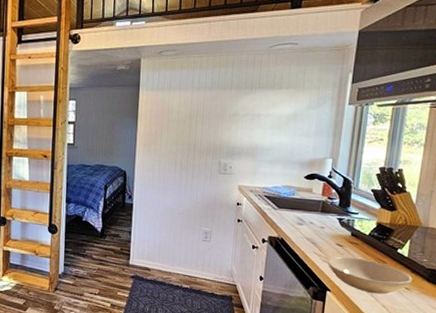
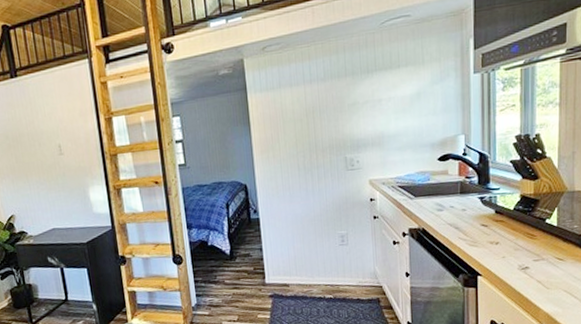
soup bowl: present [327,256,413,295] -> none [473,235,565,271]

